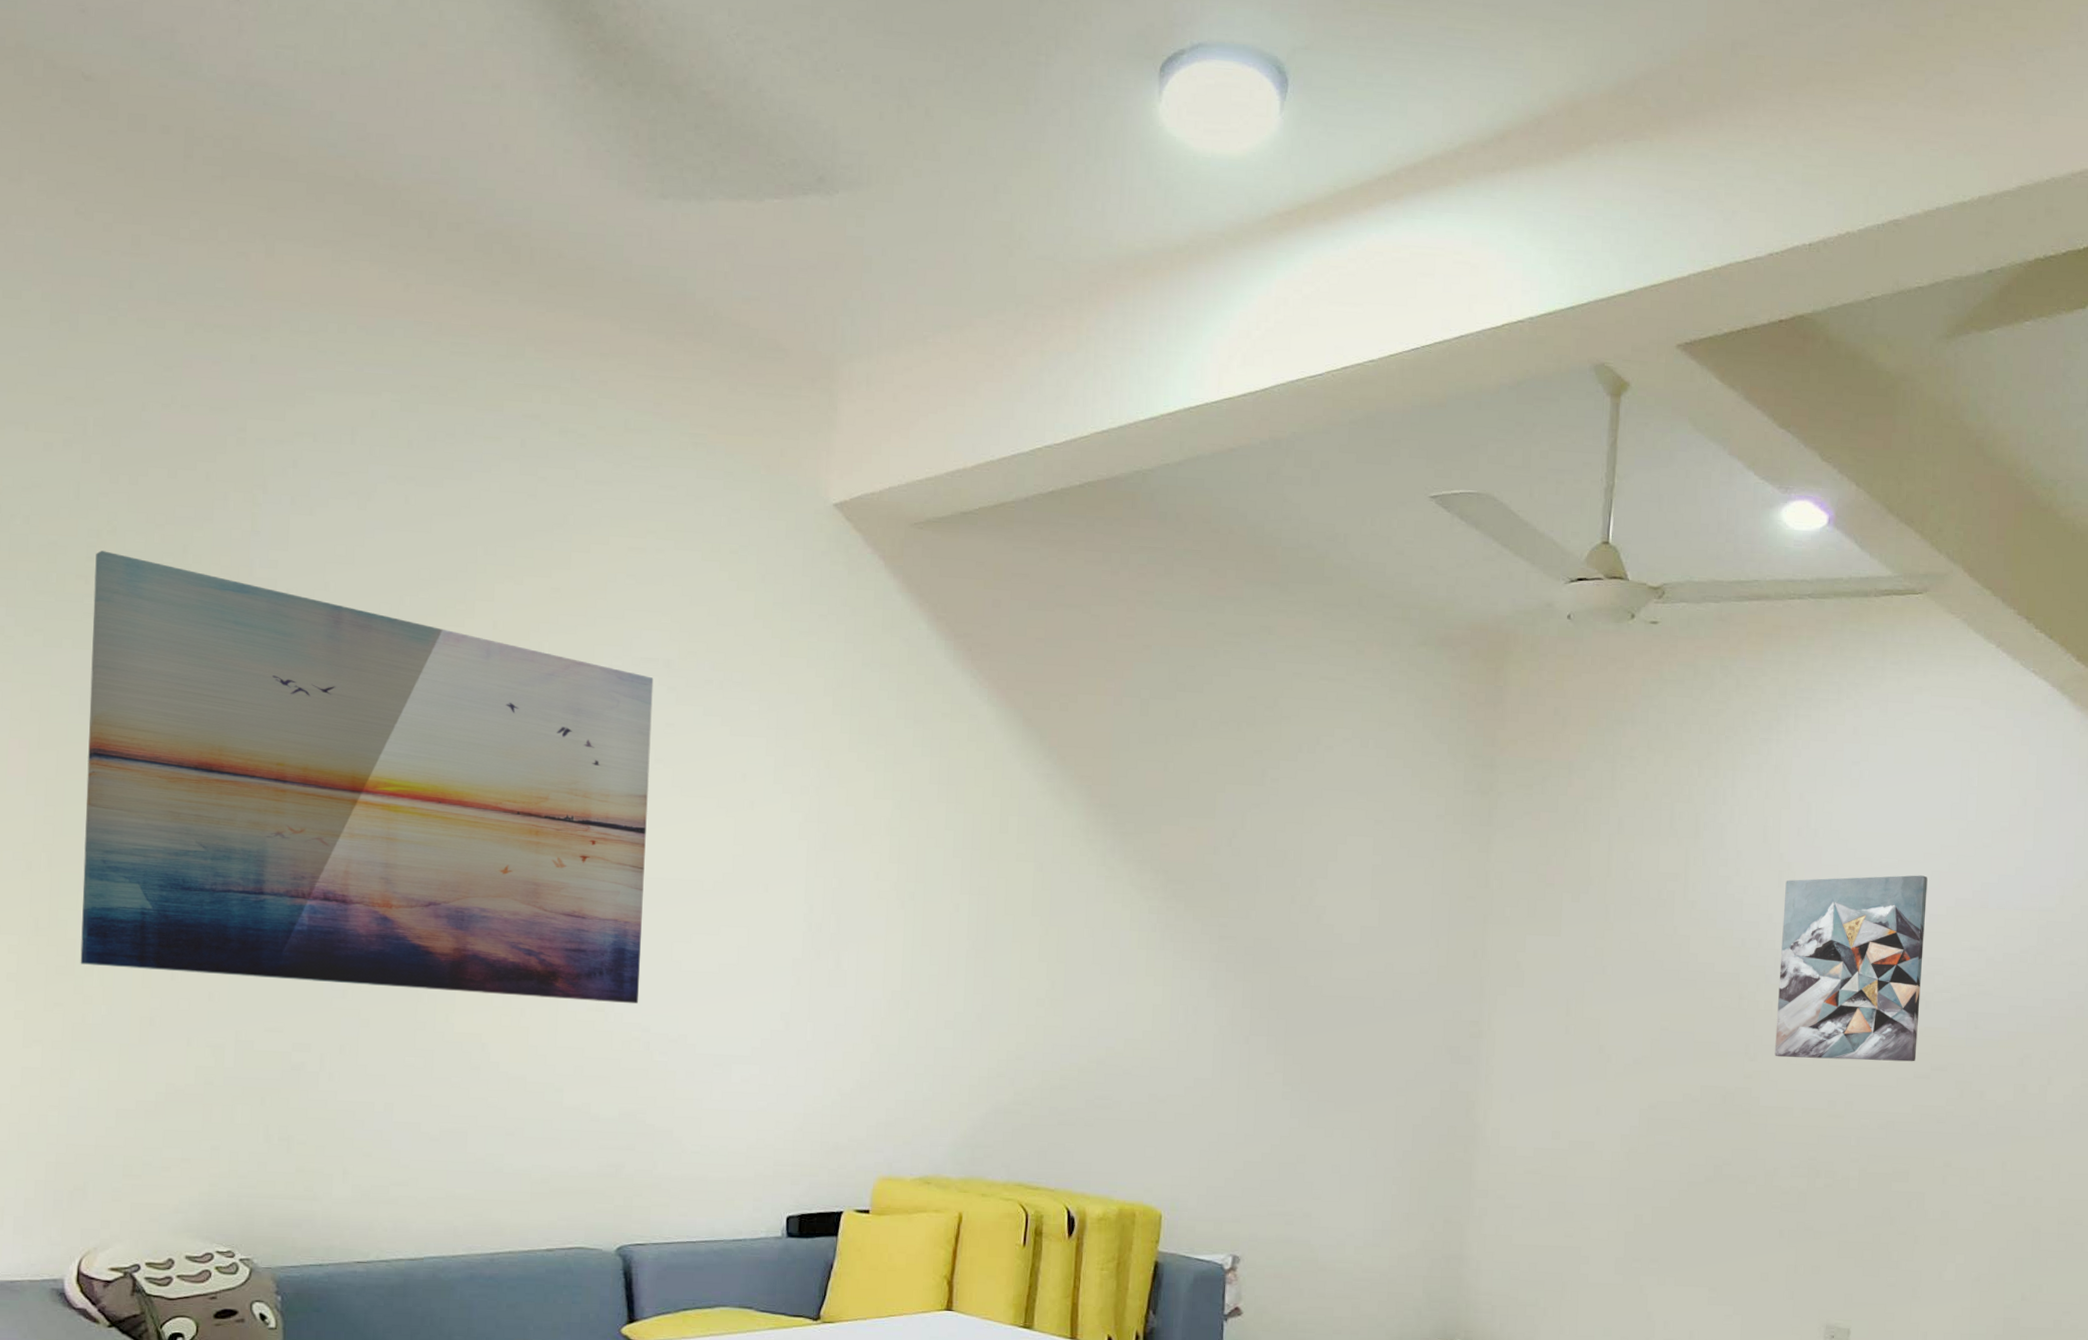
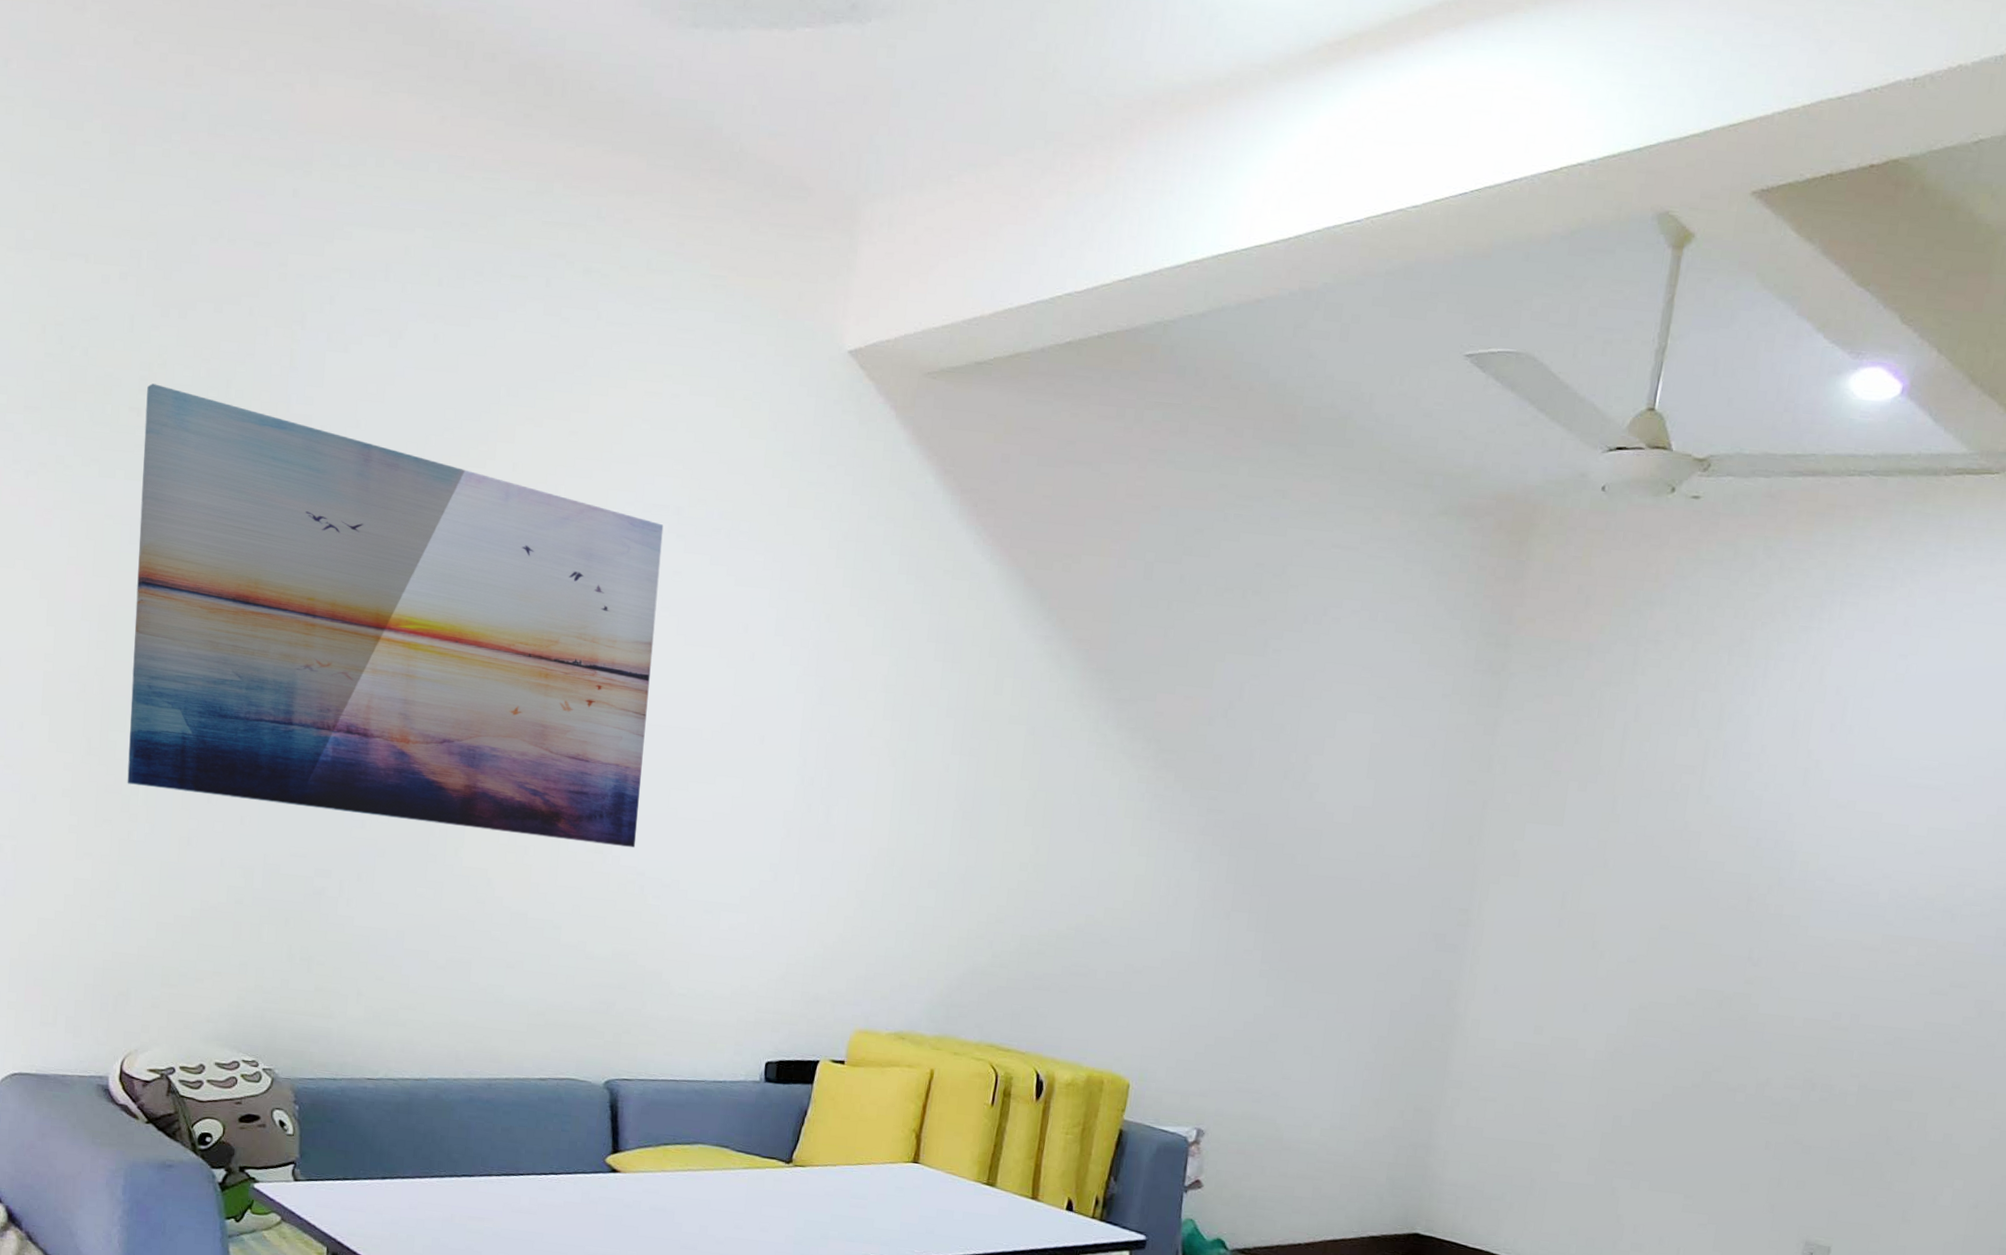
wall art: present [1775,875,1928,1062] -> none [1780,778,1970,977]

